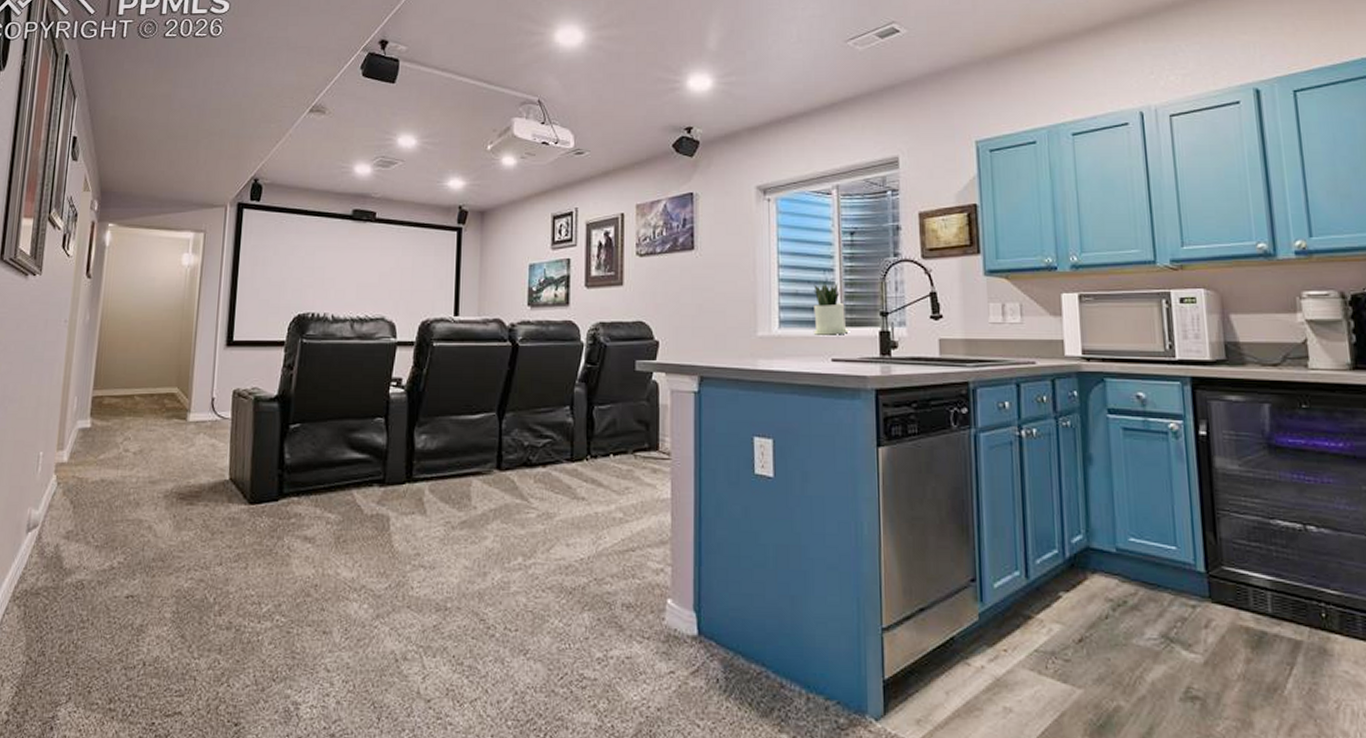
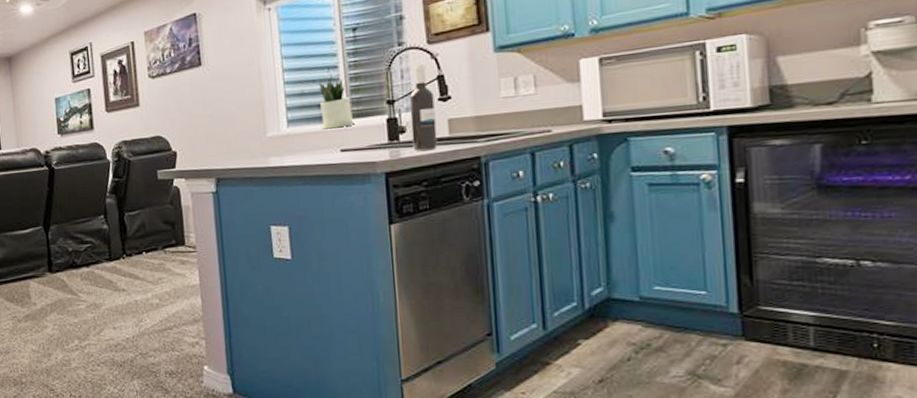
wine bottle: none [902,279,928,369] -> present [409,65,438,151]

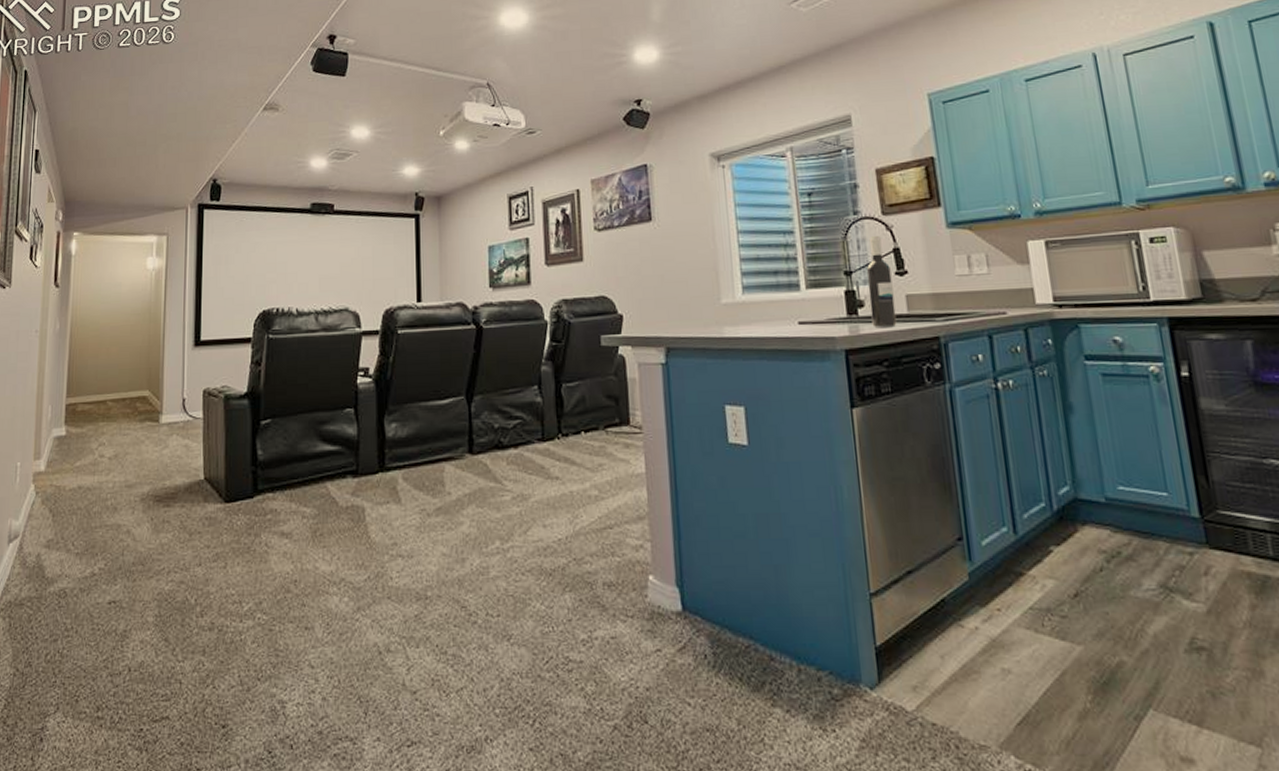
planter: present [318,79,356,130] -> none [774,245,814,299]

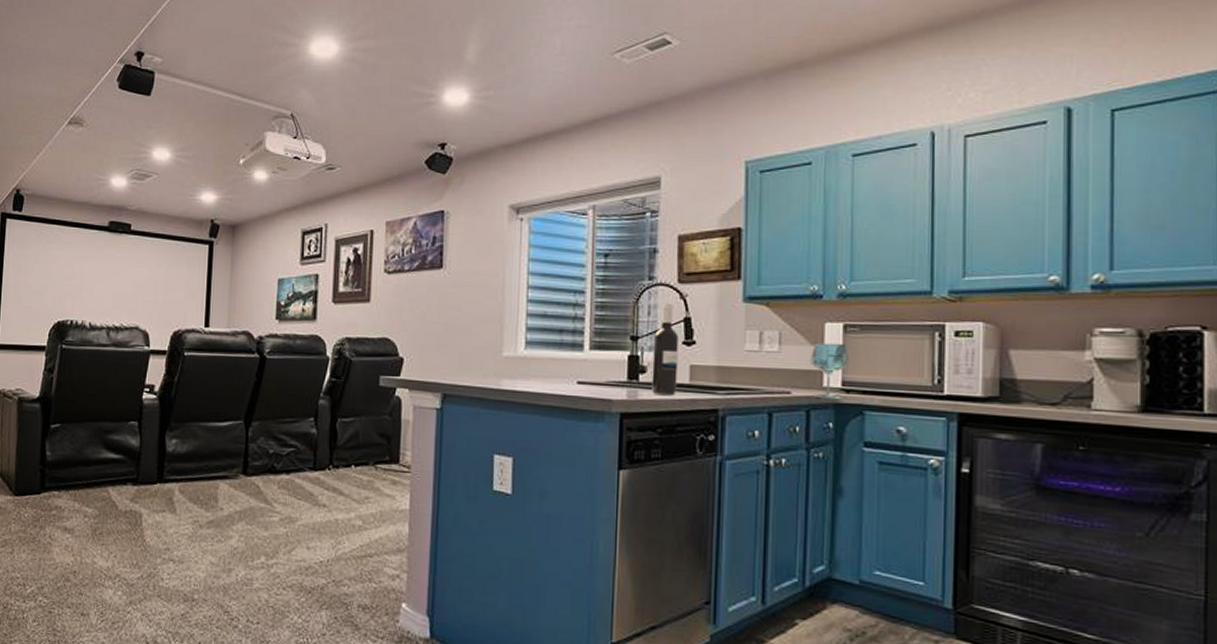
wine glass: none [1018,259,1057,316] -> present [810,342,850,400]

